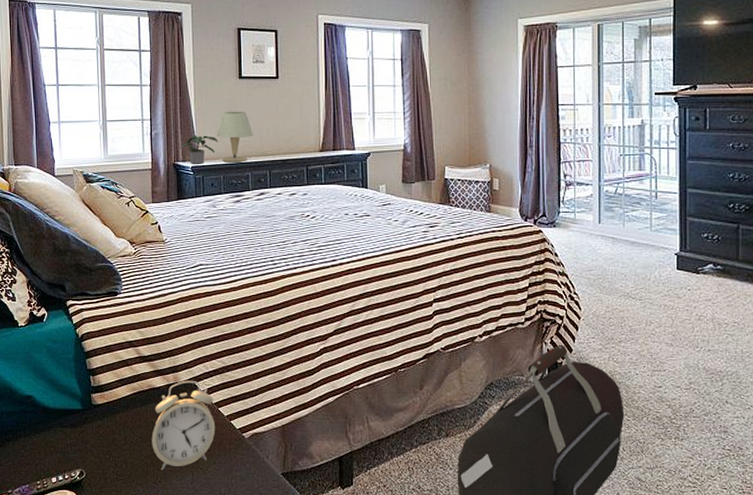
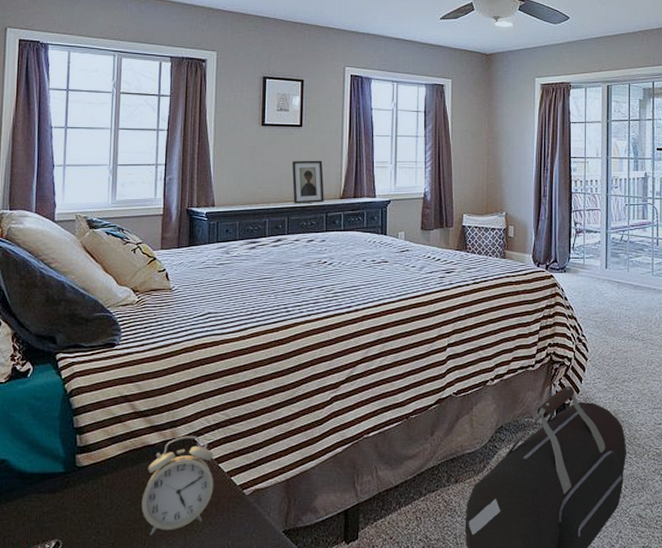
potted plant: present [180,134,219,165] -> none [195,180,237,211]
table lamp: present [216,111,253,163] -> none [234,157,273,209]
picture frame: none [270,112,304,157] -> present [291,160,324,204]

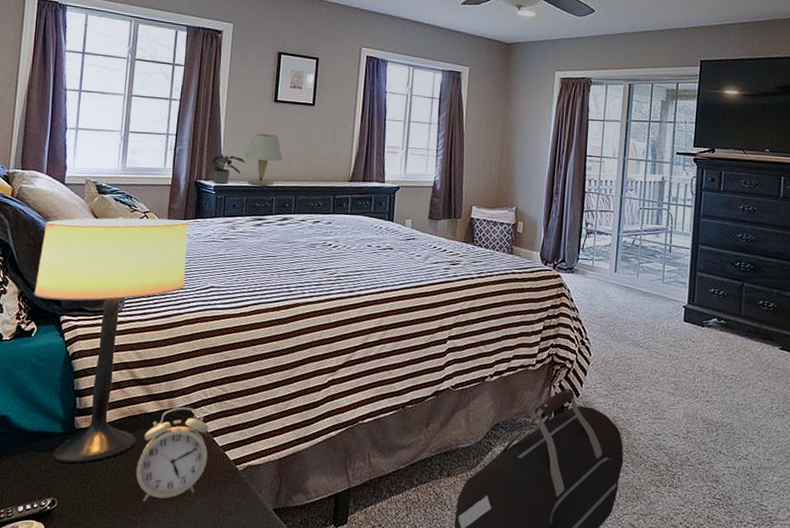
table lamp: none [28,249,183,503] -> present [34,217,189,464]
potted plant: none [195,180,237,211] -> present [205,153,246,185]
table lamp: none [234,157,273,209] -> present [244,133,283,186]
picture frame: present [291,160,324,204] -> none [301,140,334,184]

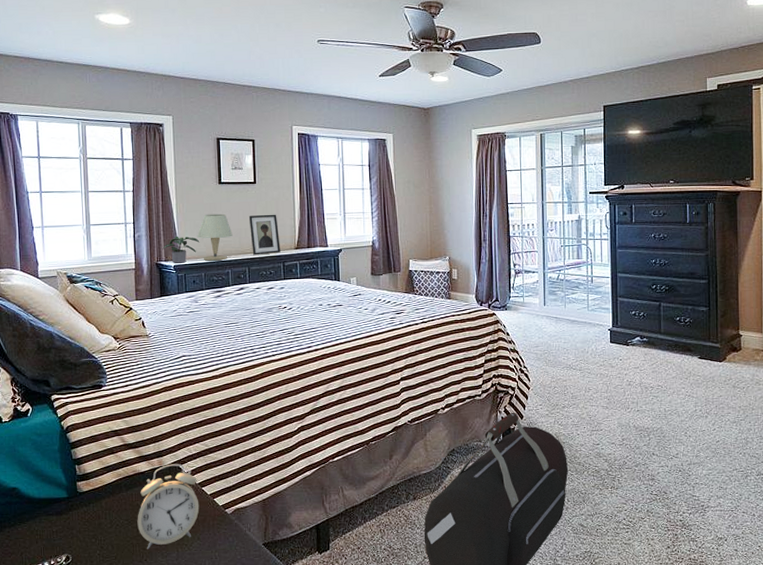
table lamp: present [34,217,189,464] -> none [24,299,159,524]
picture frame: none [301,140,334,184] -> present [248,214,281,255]

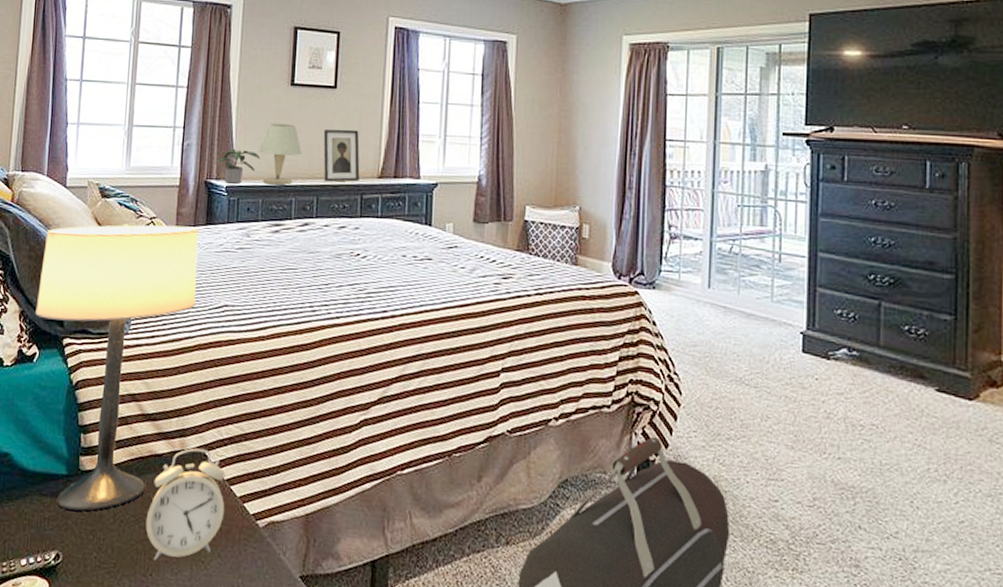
table lamp: none [24,299,159,524] -> present [35,224,199,512]

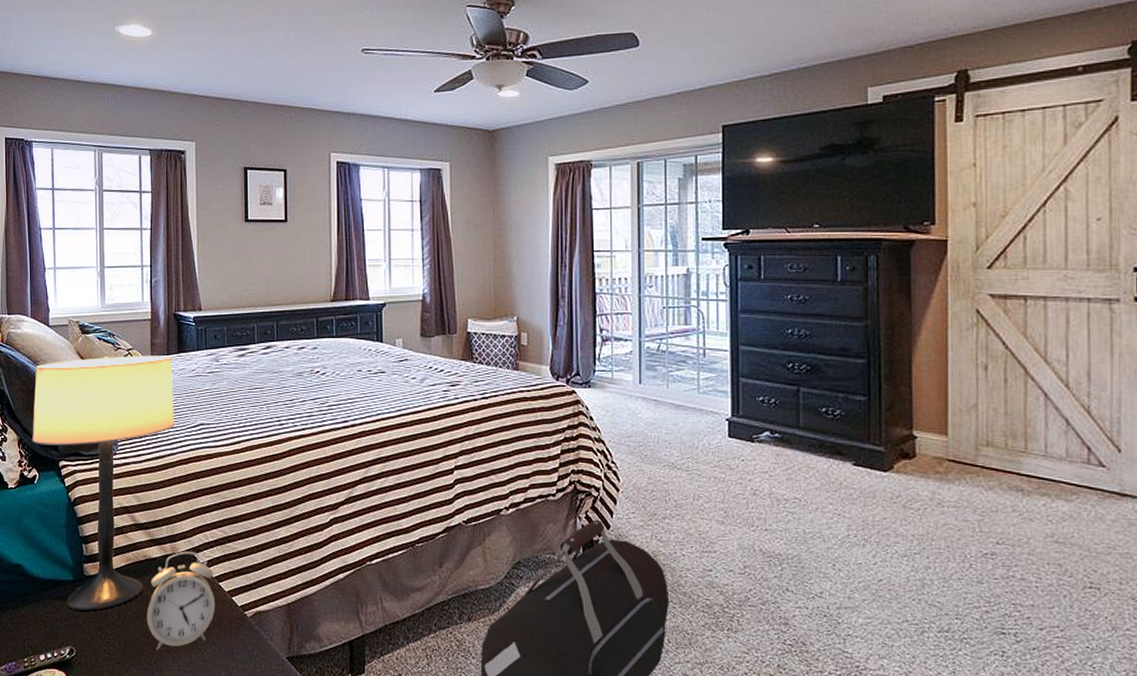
potted plant: present [215,148,261,185] -> none [182,282,223,316]
table lamp: present [258,123,302,185] -> none [220,257,260,313]
picture frame: present [323,129,360,182] -> none [278,259,314,308]

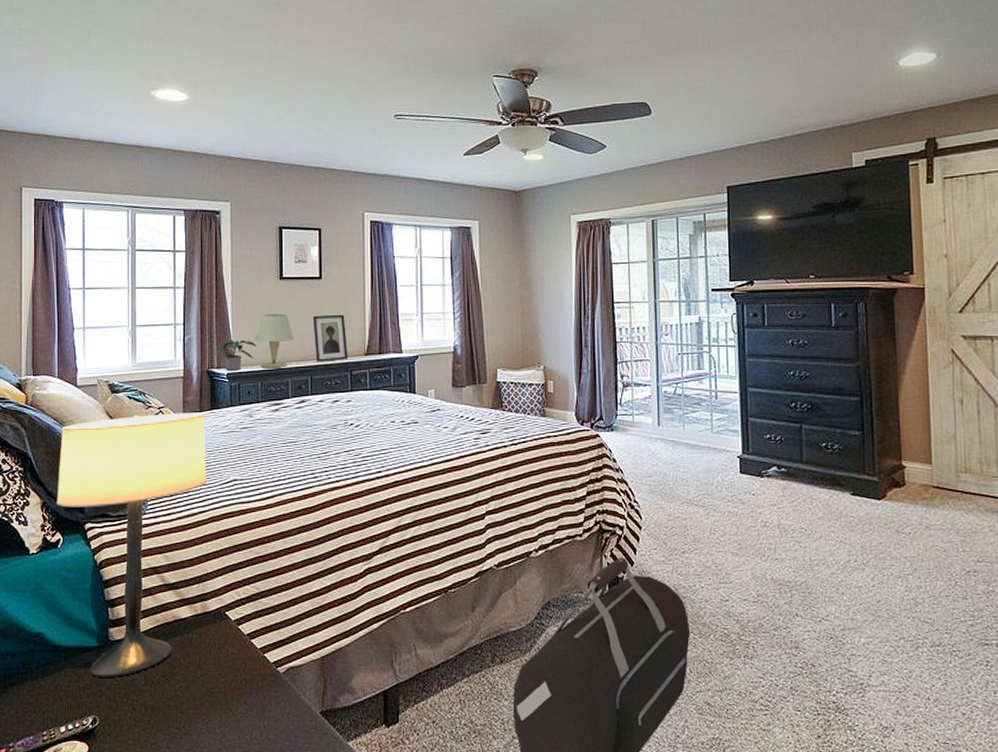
alarm clock: present [147,551,216,650] -> none [175,609,247,713]
potted plant: none [182,282,223,316] -> present [215,339,257,372]
table lamp: none [220,257,260,313] -> present [254,313,294,369]
picture frame: none [278,259,314,308] -> present [312,314,348,362]

